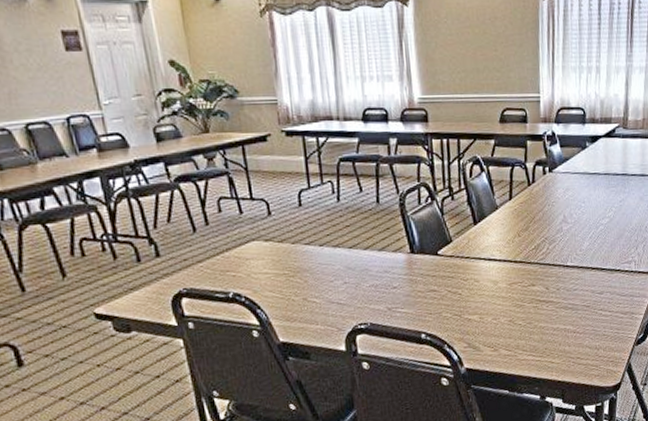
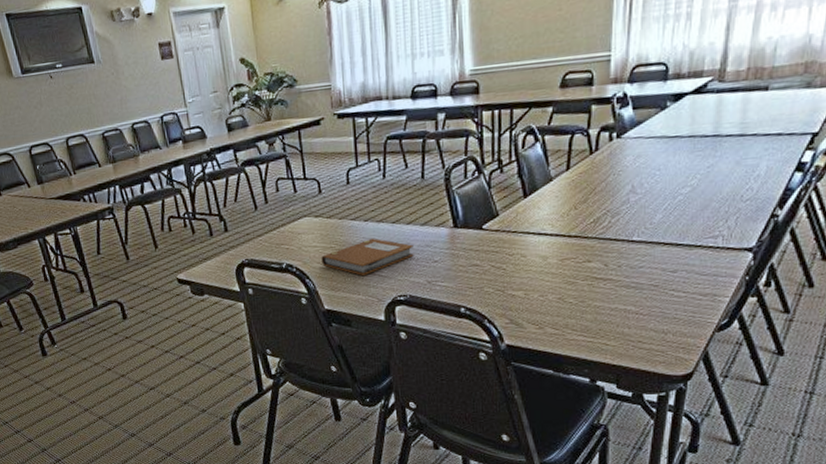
notebook: none [274,263,373,304] -> present [321,238,414,275]

